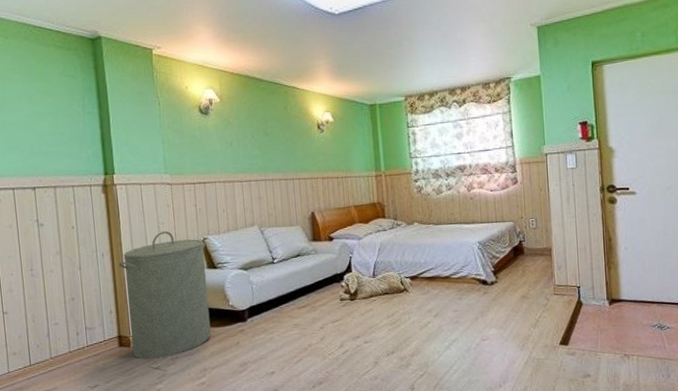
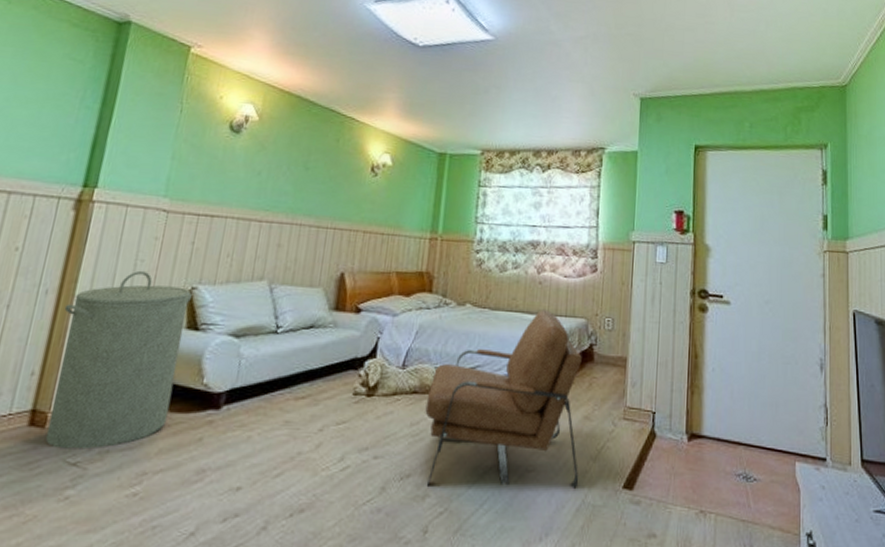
chair: none [396,218,524,358] -> present [425,308,582,488]

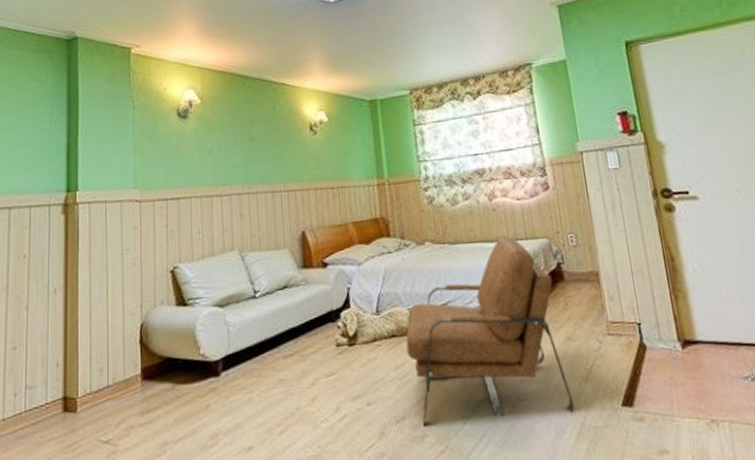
laundry hamper: present [45,270,192,450] -> none [72,258,176,429]

